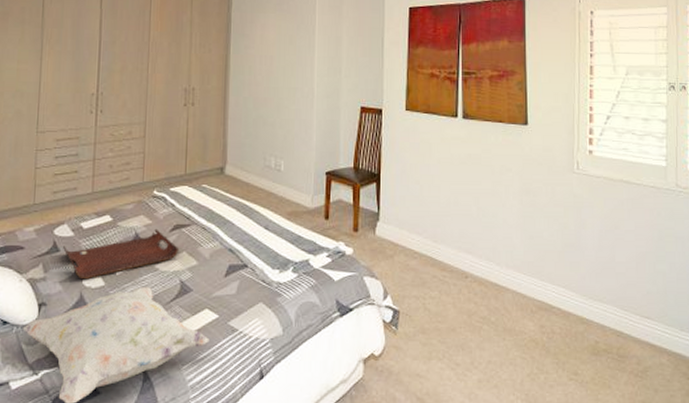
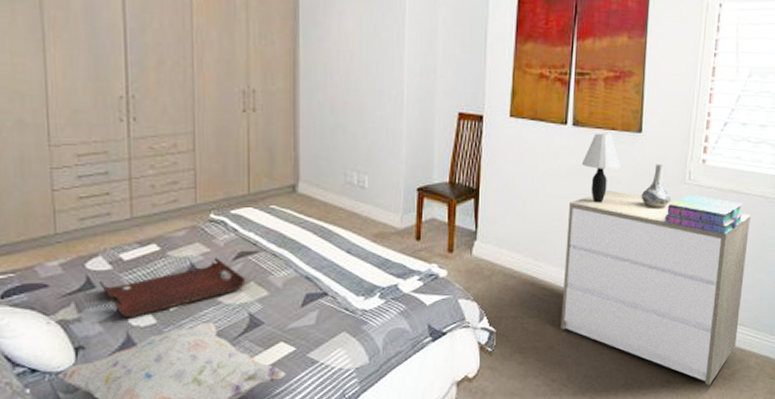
dresser: none [461,178,645,382] -> present [560,190,751,386]
table lamp: none [472,124,509,190] -> present [581,132,620,203]
decorative vase: none [531,154,562,196] -> present [641,164,672,208]
stack of books: none [556,184,637,224] -> present [664,195,744,235]

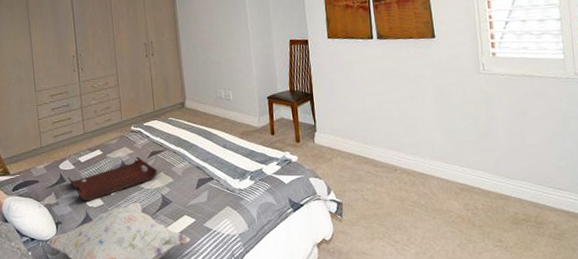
dresser: present [560,190,751,386] -> none [385,84,559,245]
table lamp: present [581,132,620,203] -> none [389,41,422,96]
decorative vase: present [641,164,672,208] -> none [444,60,471,96]
stack of books: present [664,195,744,235] -> none [467,82,541,113]

